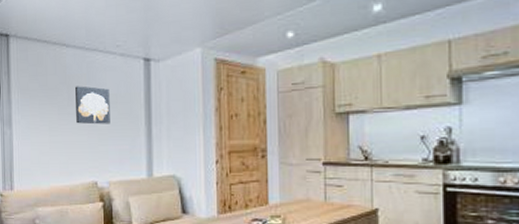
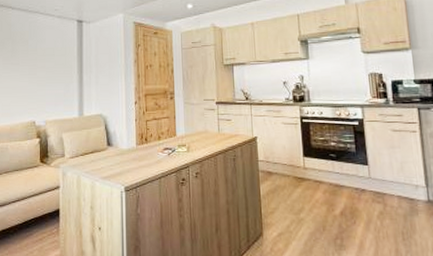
wall art: present [75,86,110,125] -> none [18,41,48,73]

